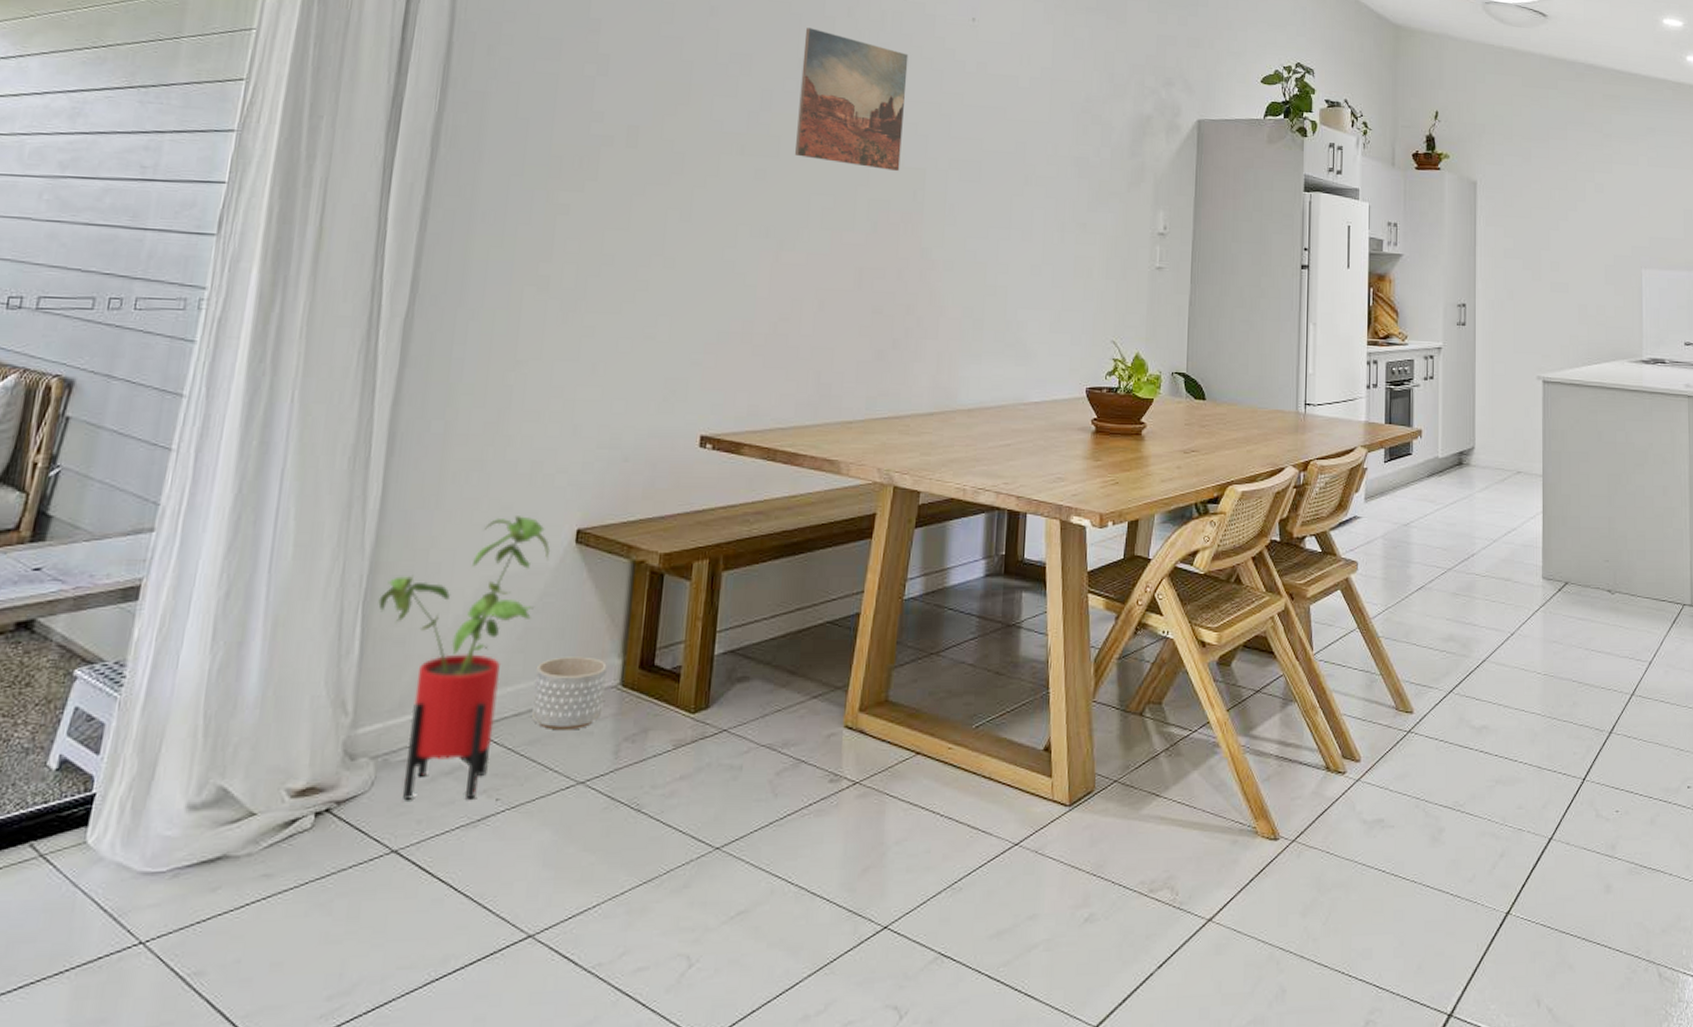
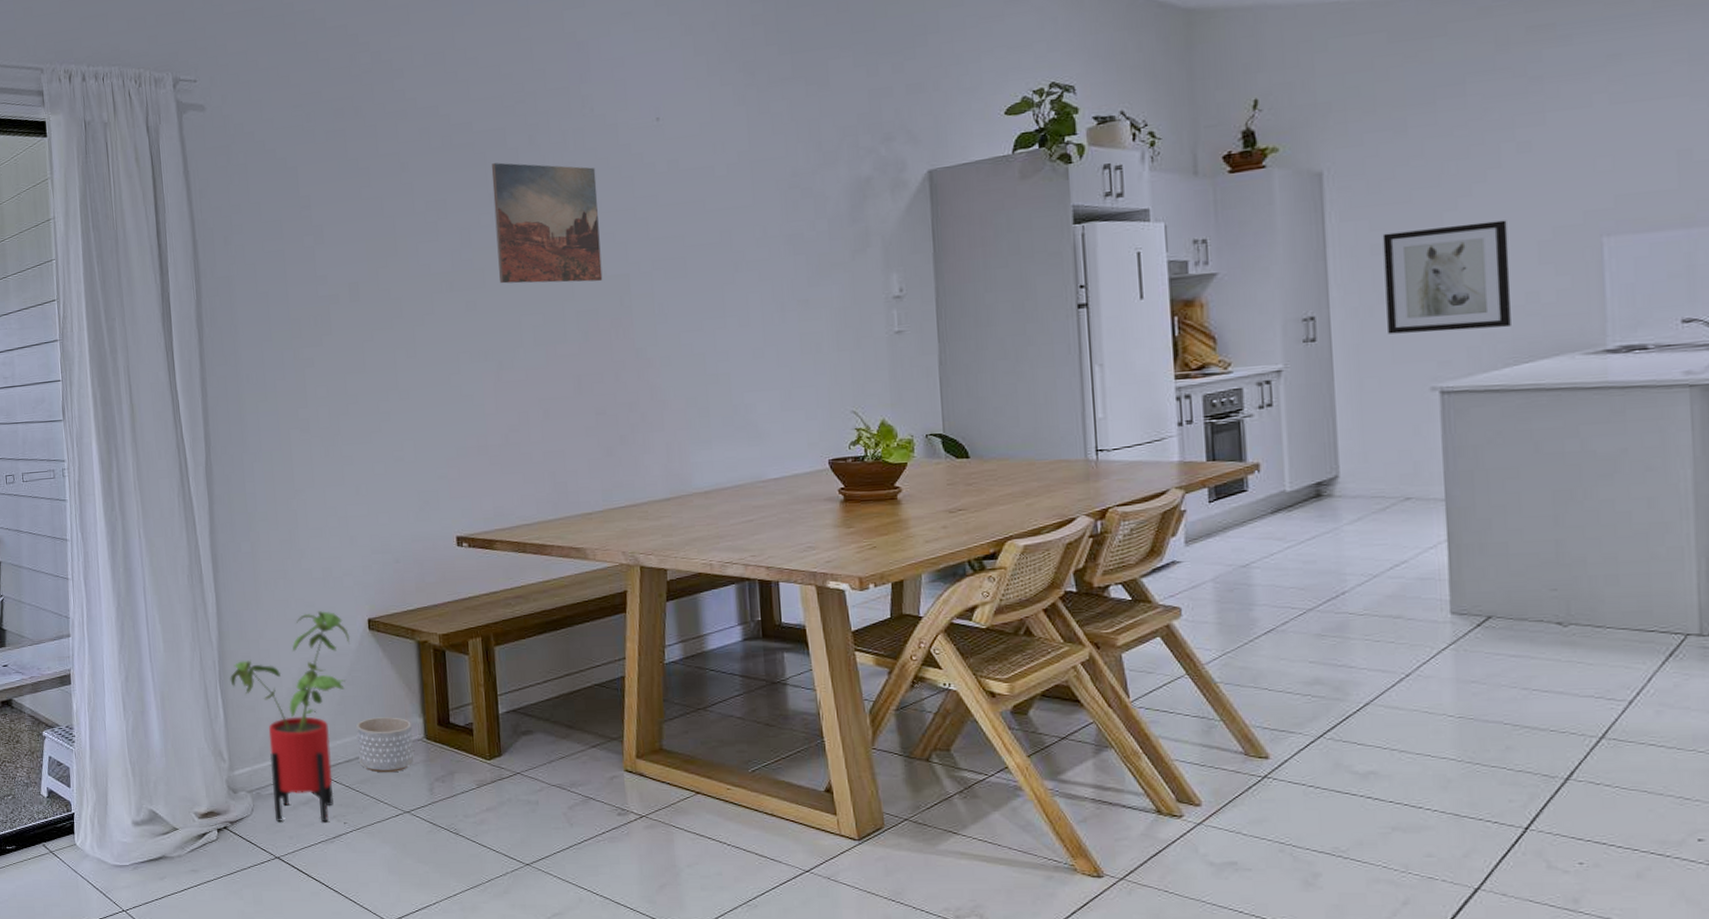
wall art: none [1512,241,1588,333] -> present [1382,220,1511,334]

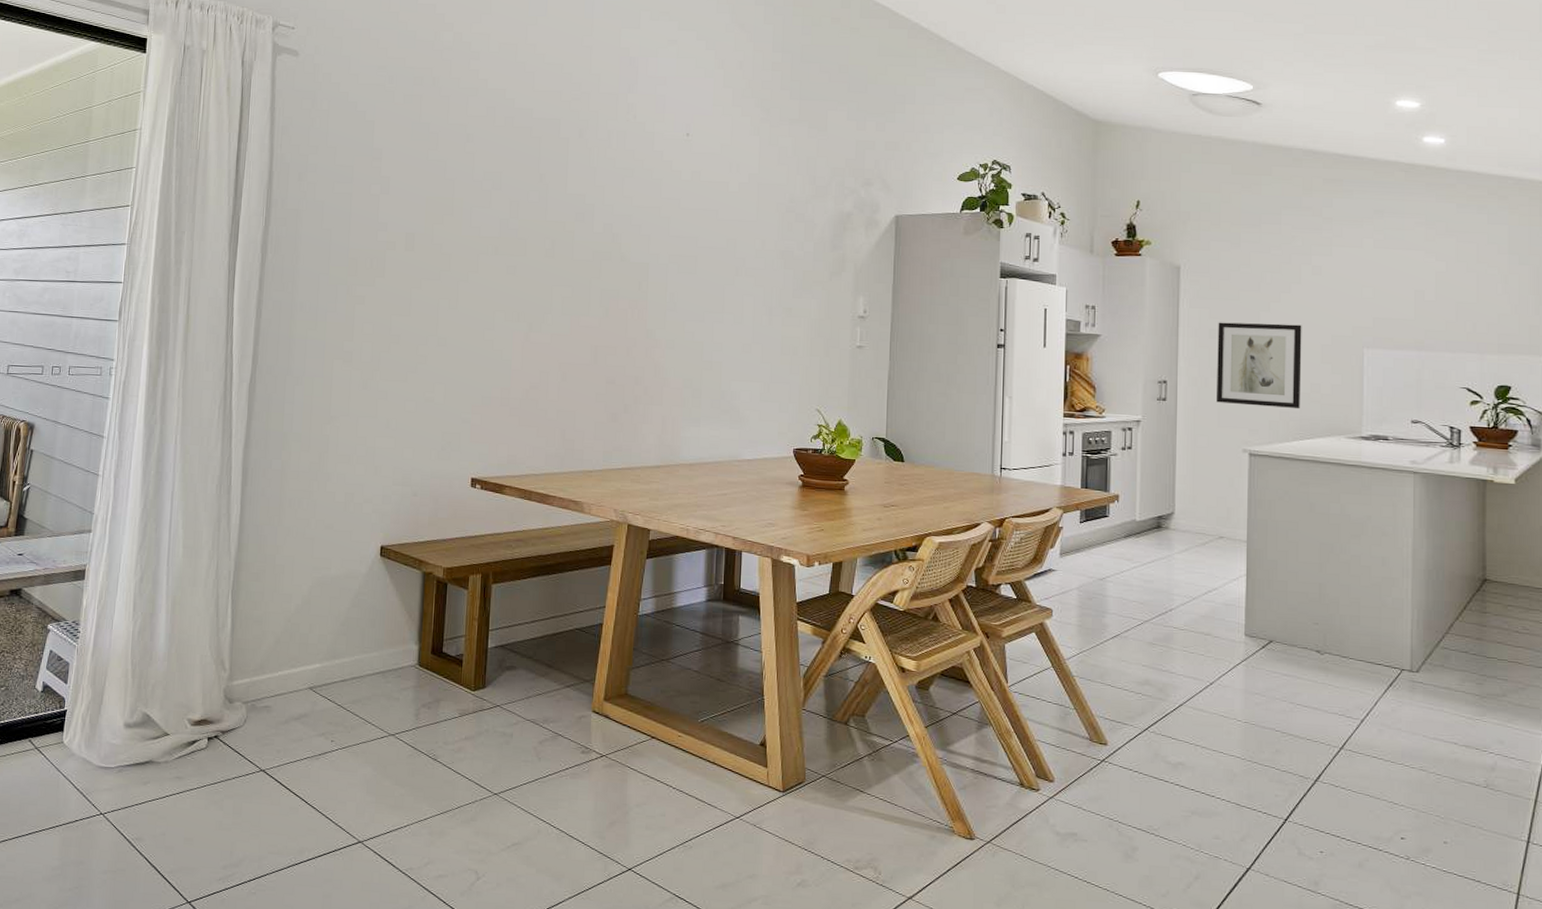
house plant: present [230,611,350,823] -> none [242,533,362,739]
planter: present [357,717,414,773] -> none [353,640,407,696]
wall art: present [491,162,603,284] -> none [539,148,632,266]

